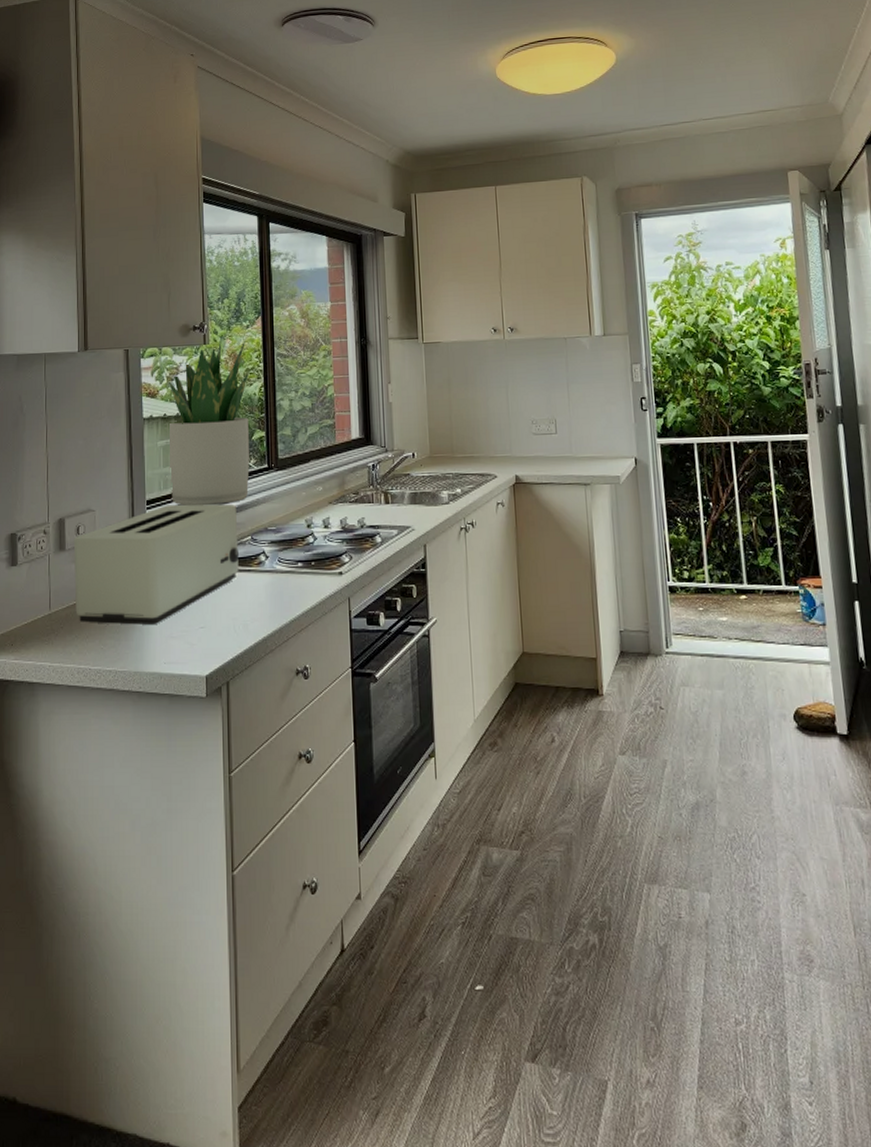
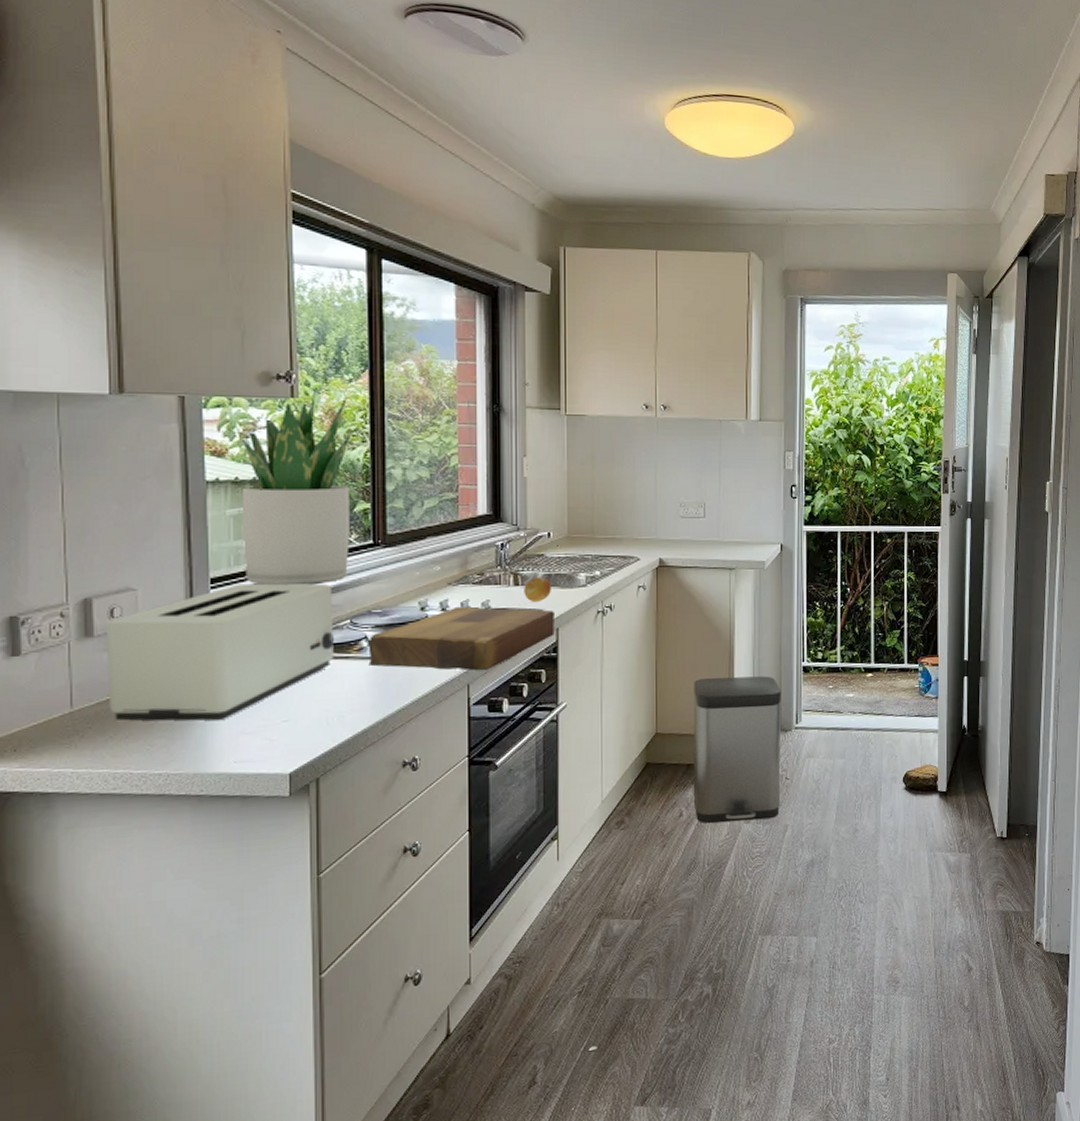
cutting board: none [266,523,422,584] -> present [368,606,554,670]
fruit: none [393,495,418,520] -> present [524,577,551,603]
pedal bin: none [557,595,656,752] -> present [693,676,782,823]

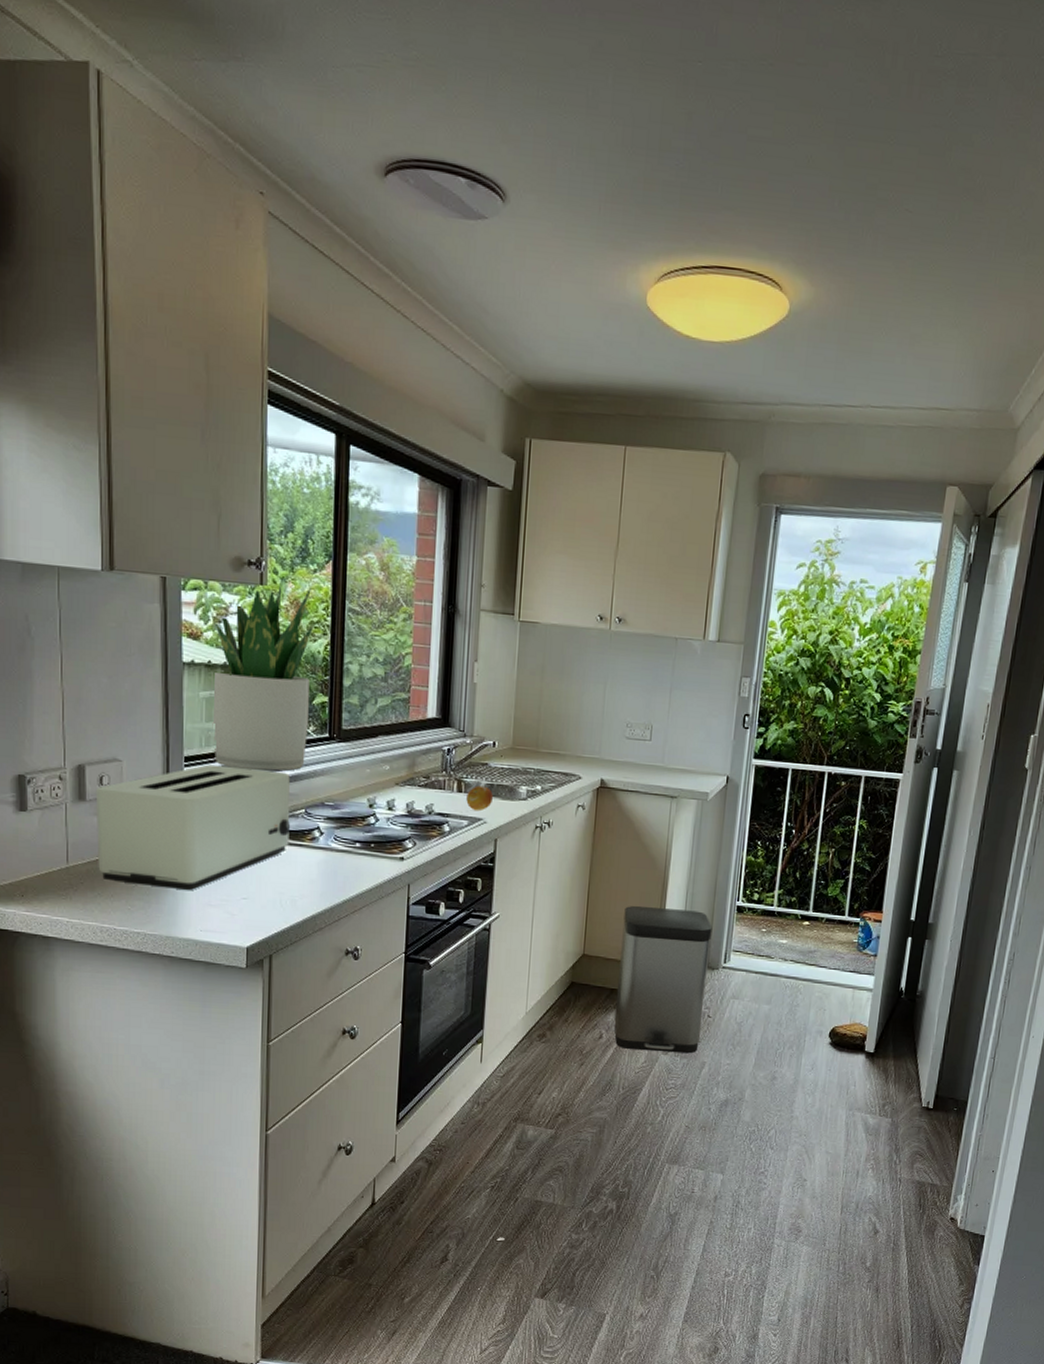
cutting board: present [368,606,554,670] -> none [319,807,494,872]

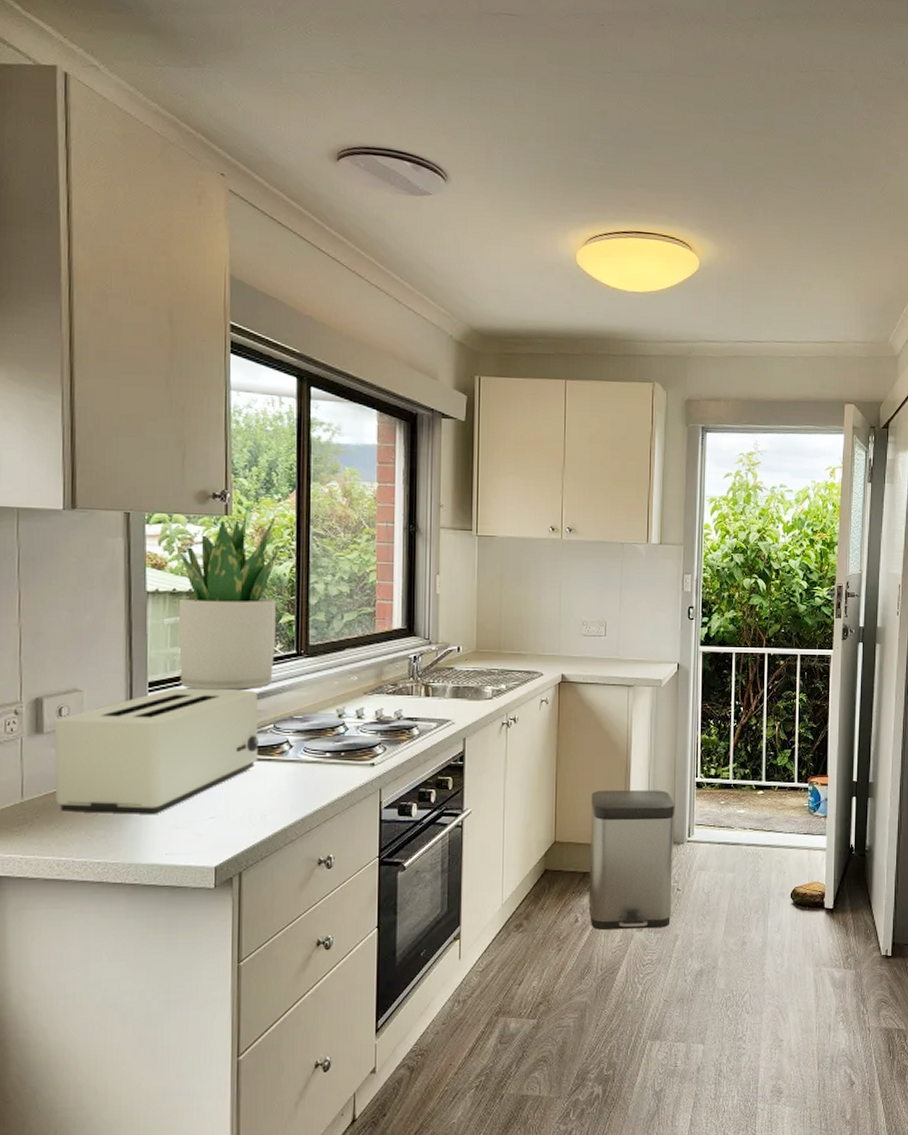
fruit: present [466,785,493,812] -> none [434,689,459,713]

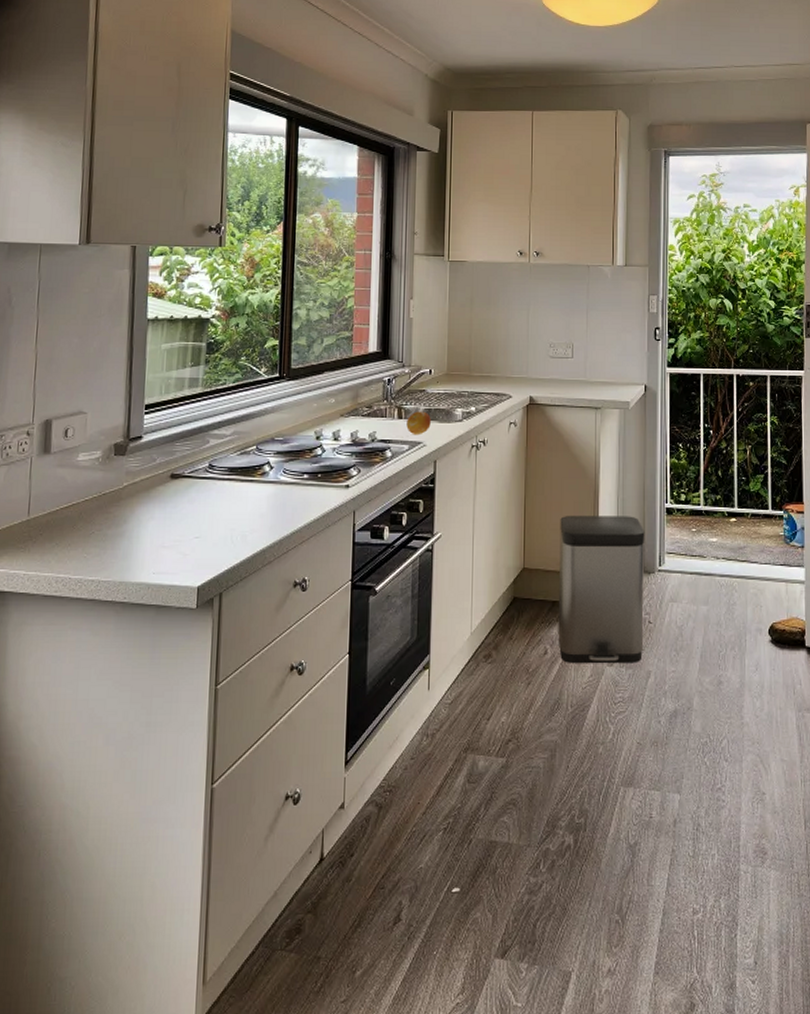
toaster: present [53,688,259,815] -> none [57,410,243,533]
planter: present [176,511,280,691] -> none [172,242,267,413]
fruit: none [434,689,459,713] -> present [406,411,431,435]

